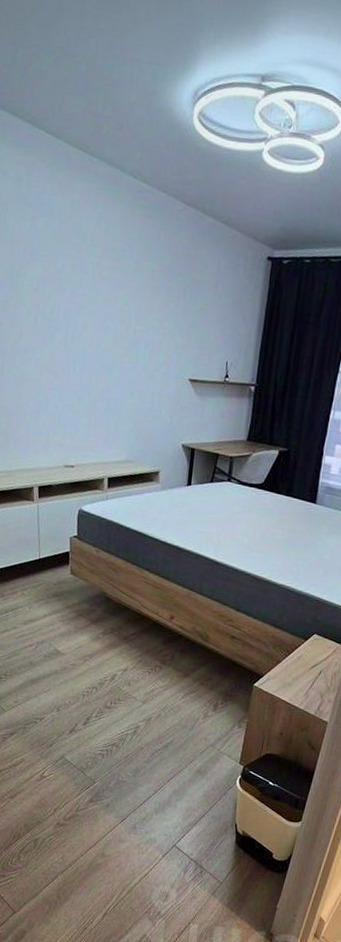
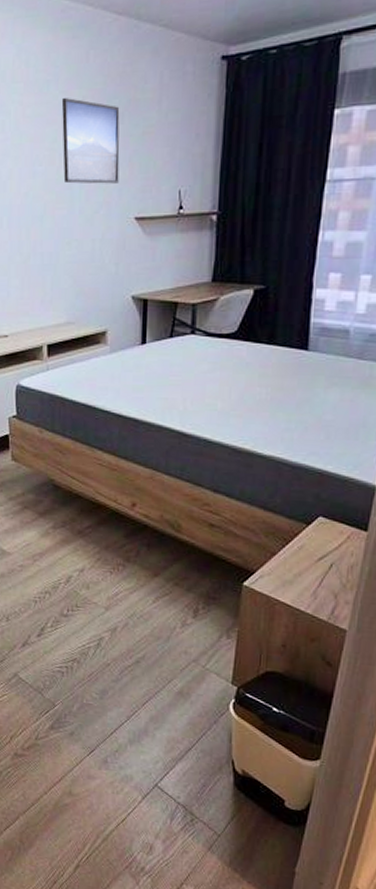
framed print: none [131,268,183,348] -> present [61,98,120,184]

